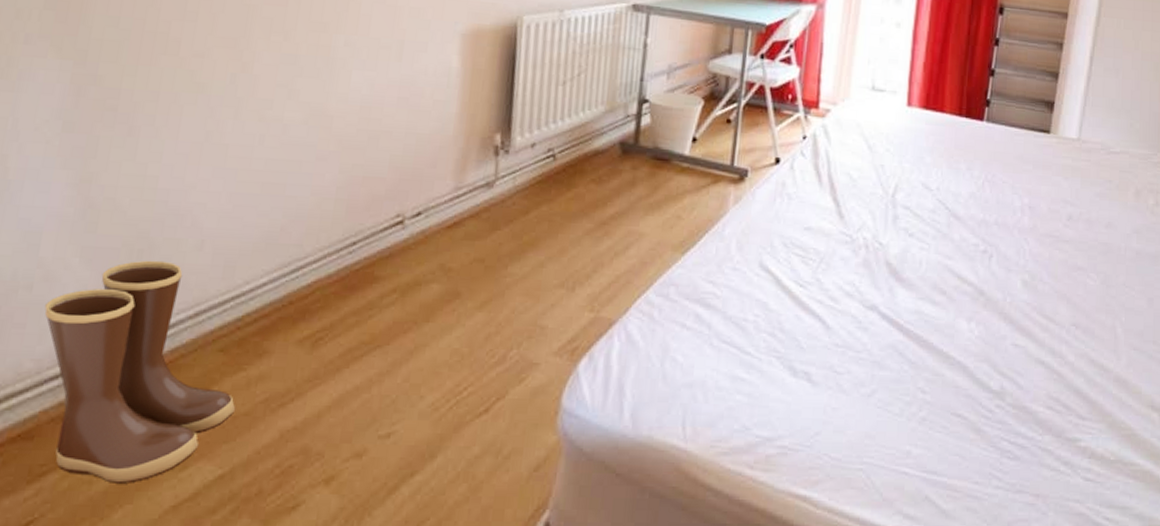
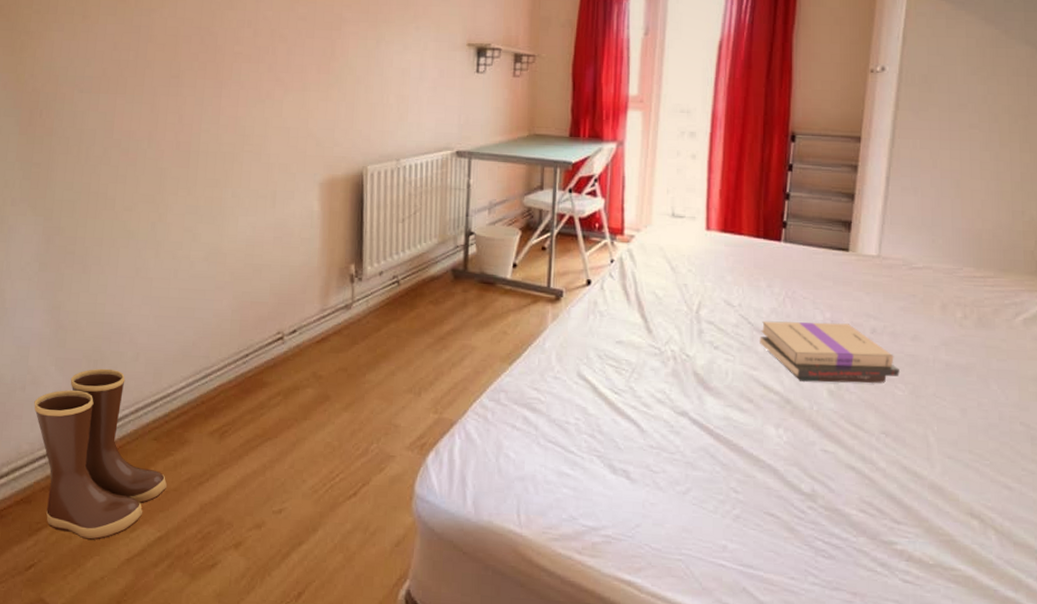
books: none [956,206,1092,273] -> present [760,321,900,383]

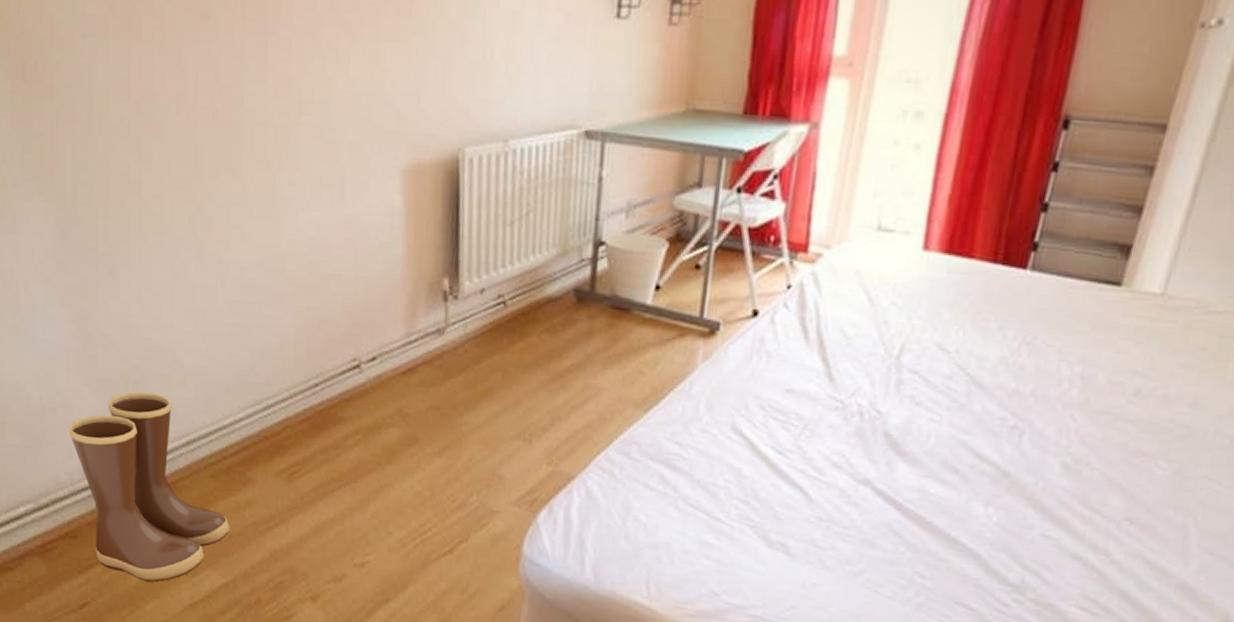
books: present [760,321,900,383] -> none [978,372,1165,459]

